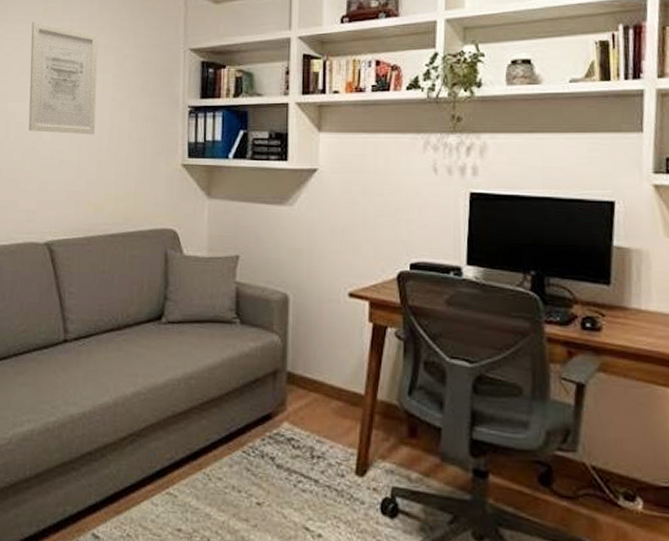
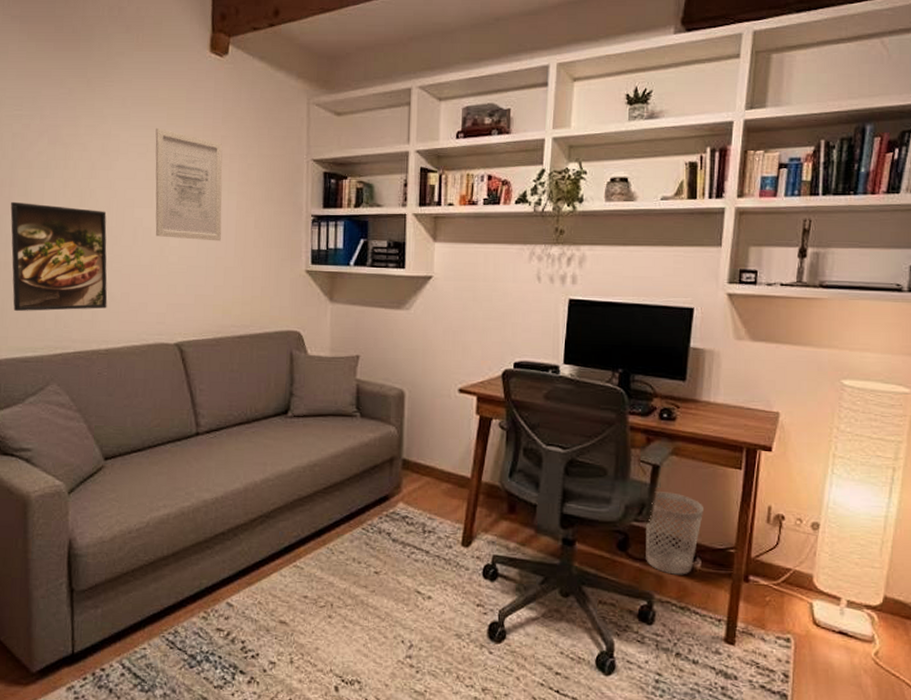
wastebasket: none [572,415,642,518] -> present [646,491,703,575]

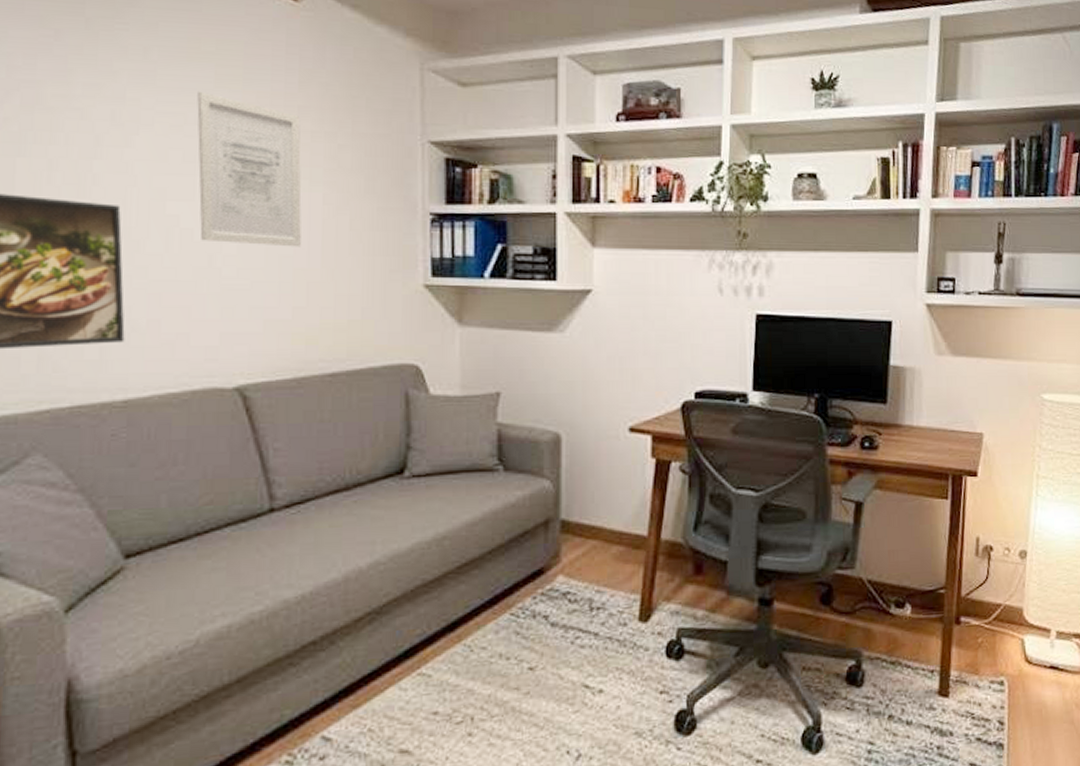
wastebasket: present [646,491,703,575] -> none [851,531,911,626]

